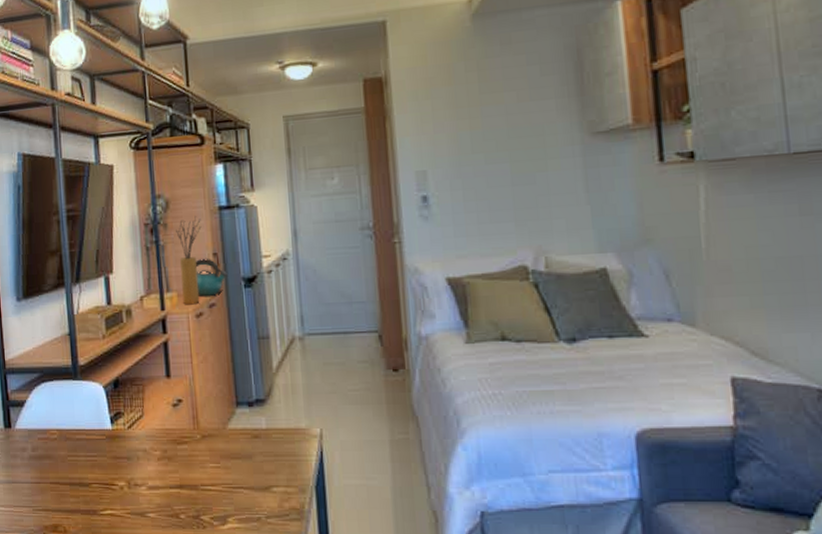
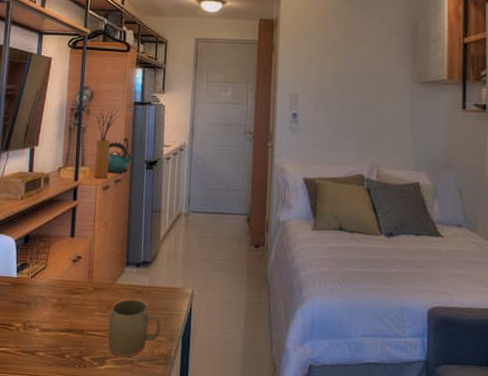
mug: none [225,445,289,514] -> present [108,299,162,357]

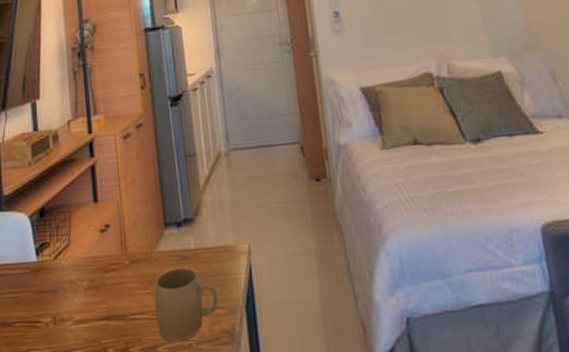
vase: present [94,107,119,179] -> none [103,38,128,127]
kettle: present [107,142,134,173] -> none [122,80,154,118]

